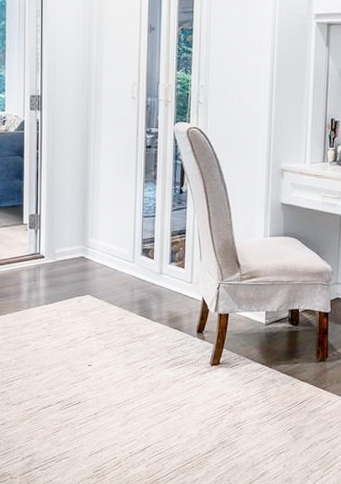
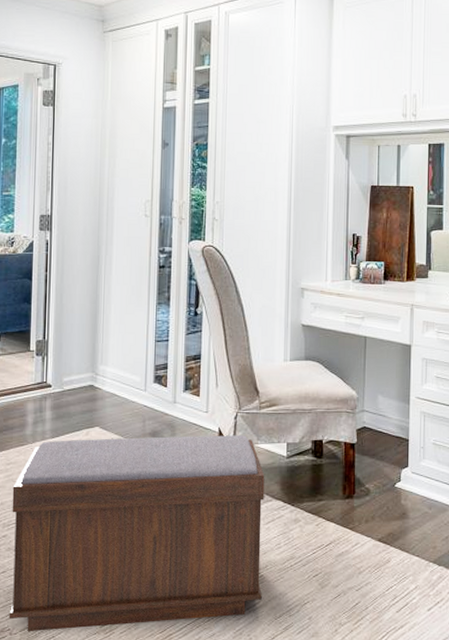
bench: none [9,303,245,477] -> present [9,435,265,632]

